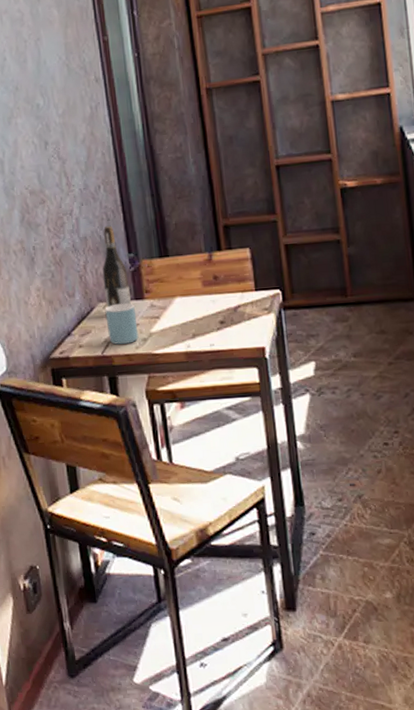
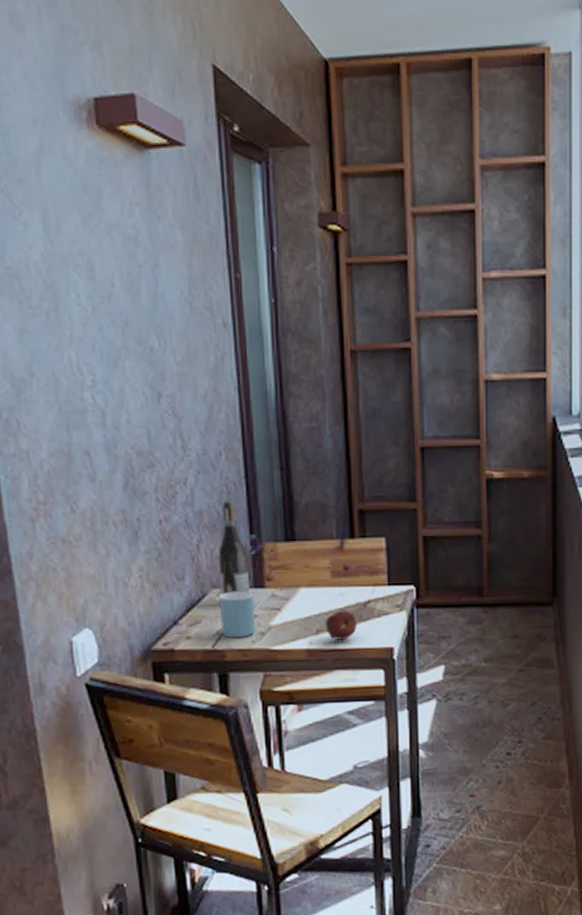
apple: none [200,315,230,343] -> present [325,610,358,641]

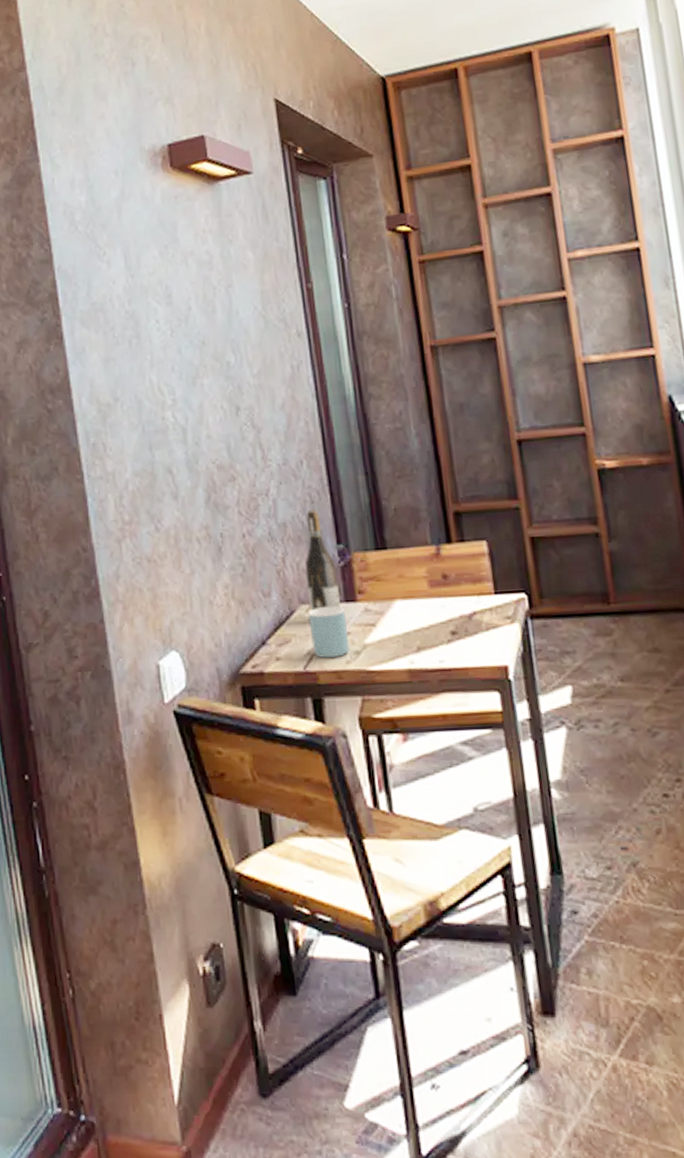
apple: present [325,610,358,641] -> none [426,623,464,659]

